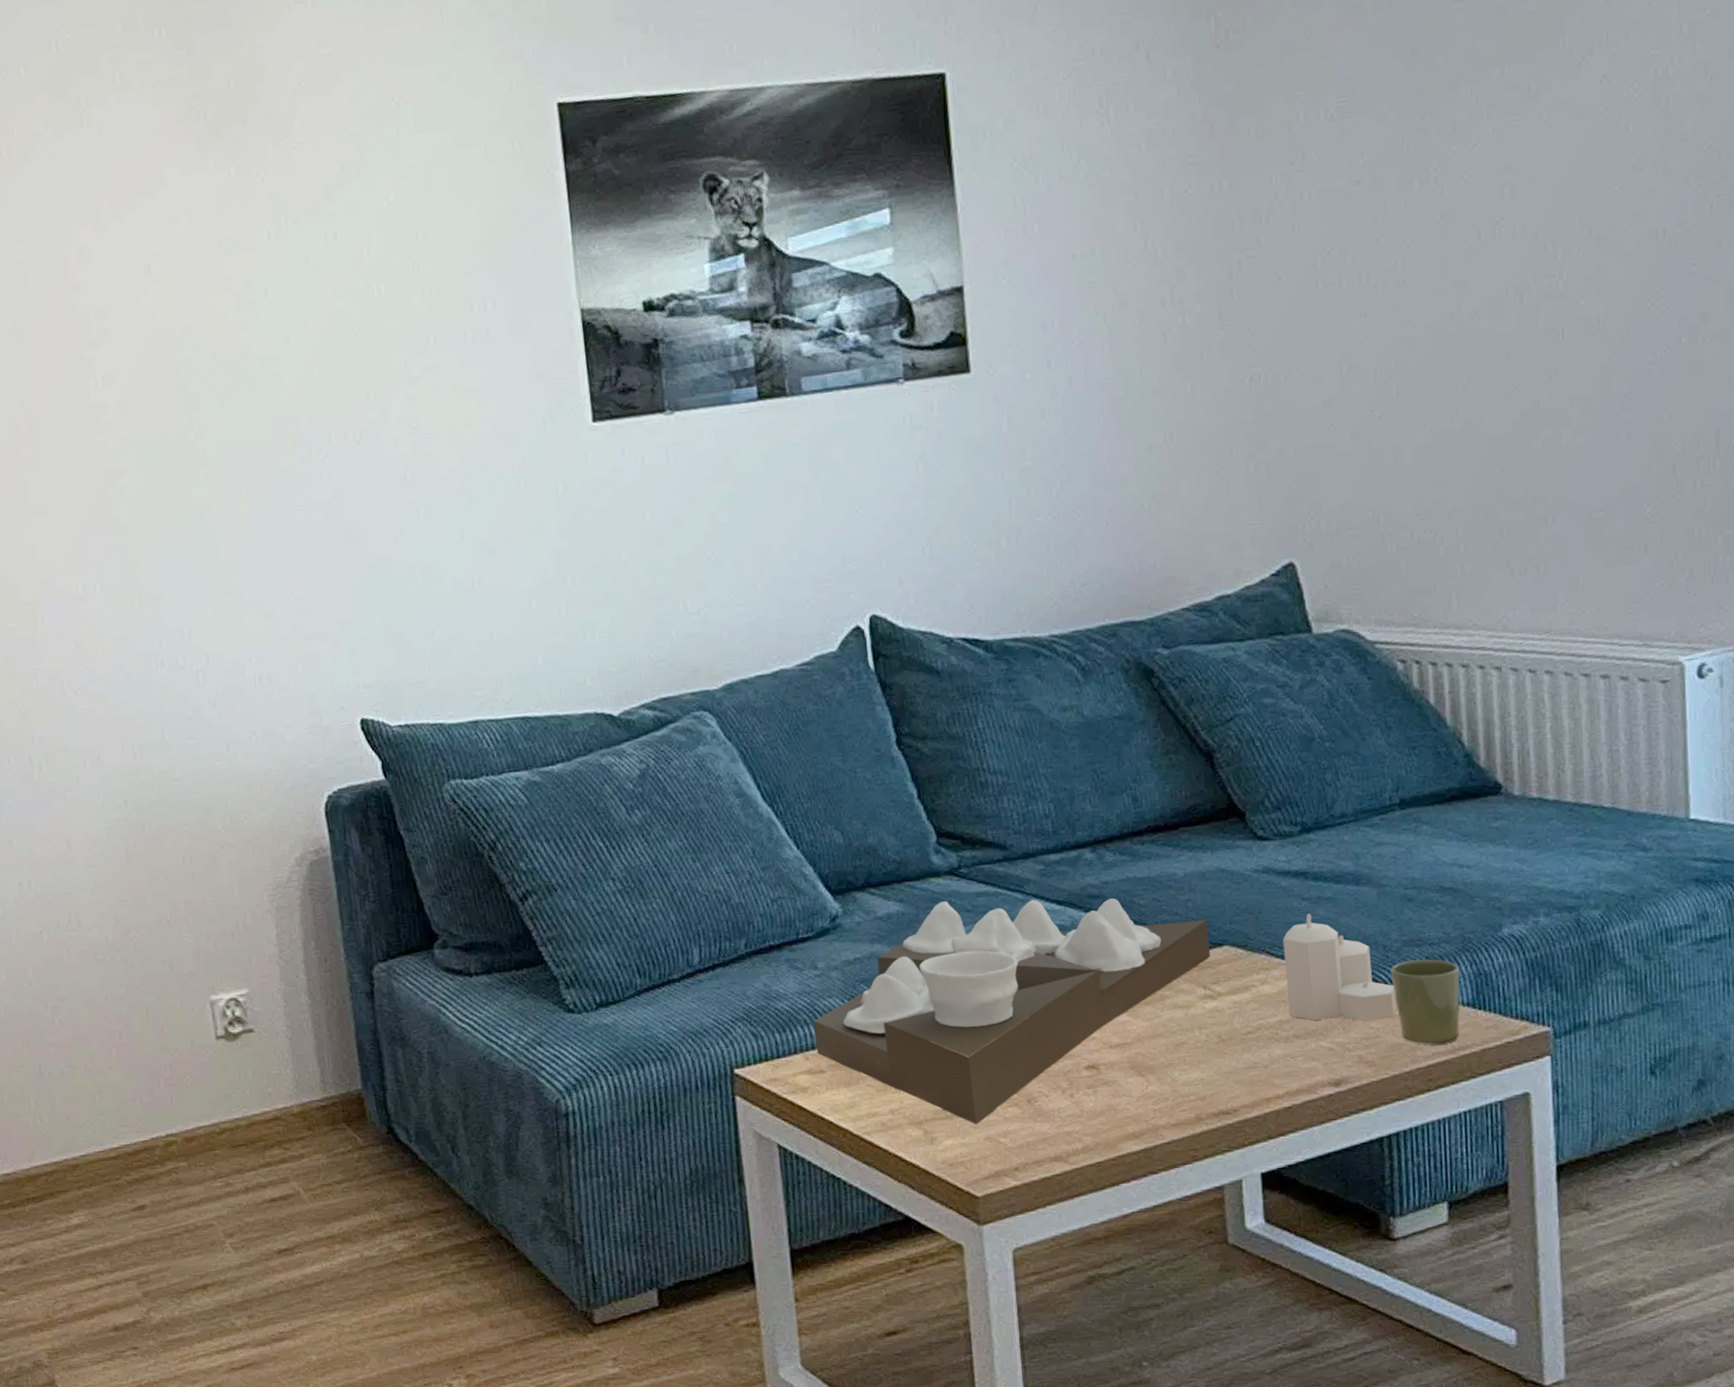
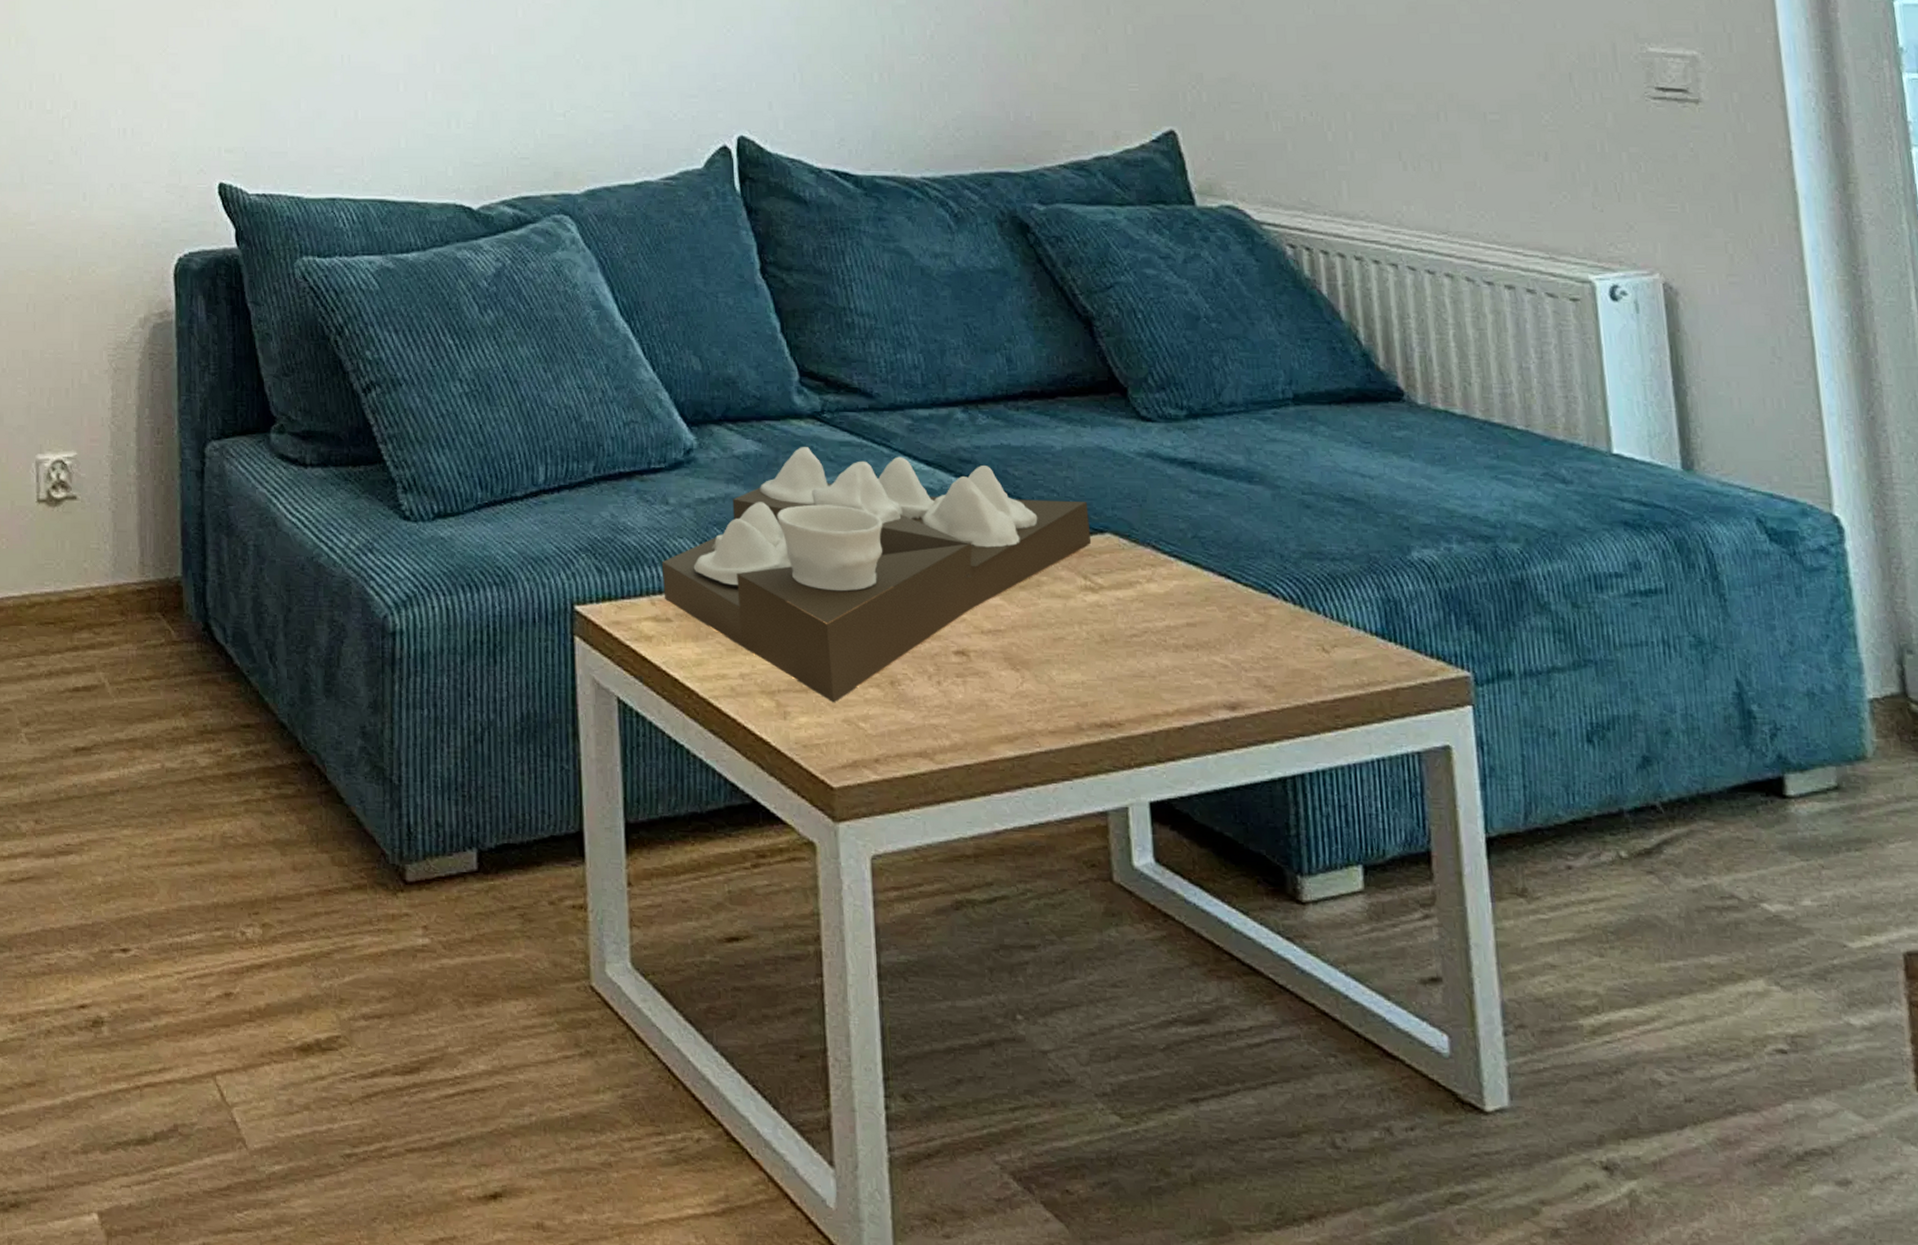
candle: present [1283,913,1396,1021] -> none [1170,508,1297,639]
mug: present [1390,959,1460,1045] -> none [1289,575,1369,675]

